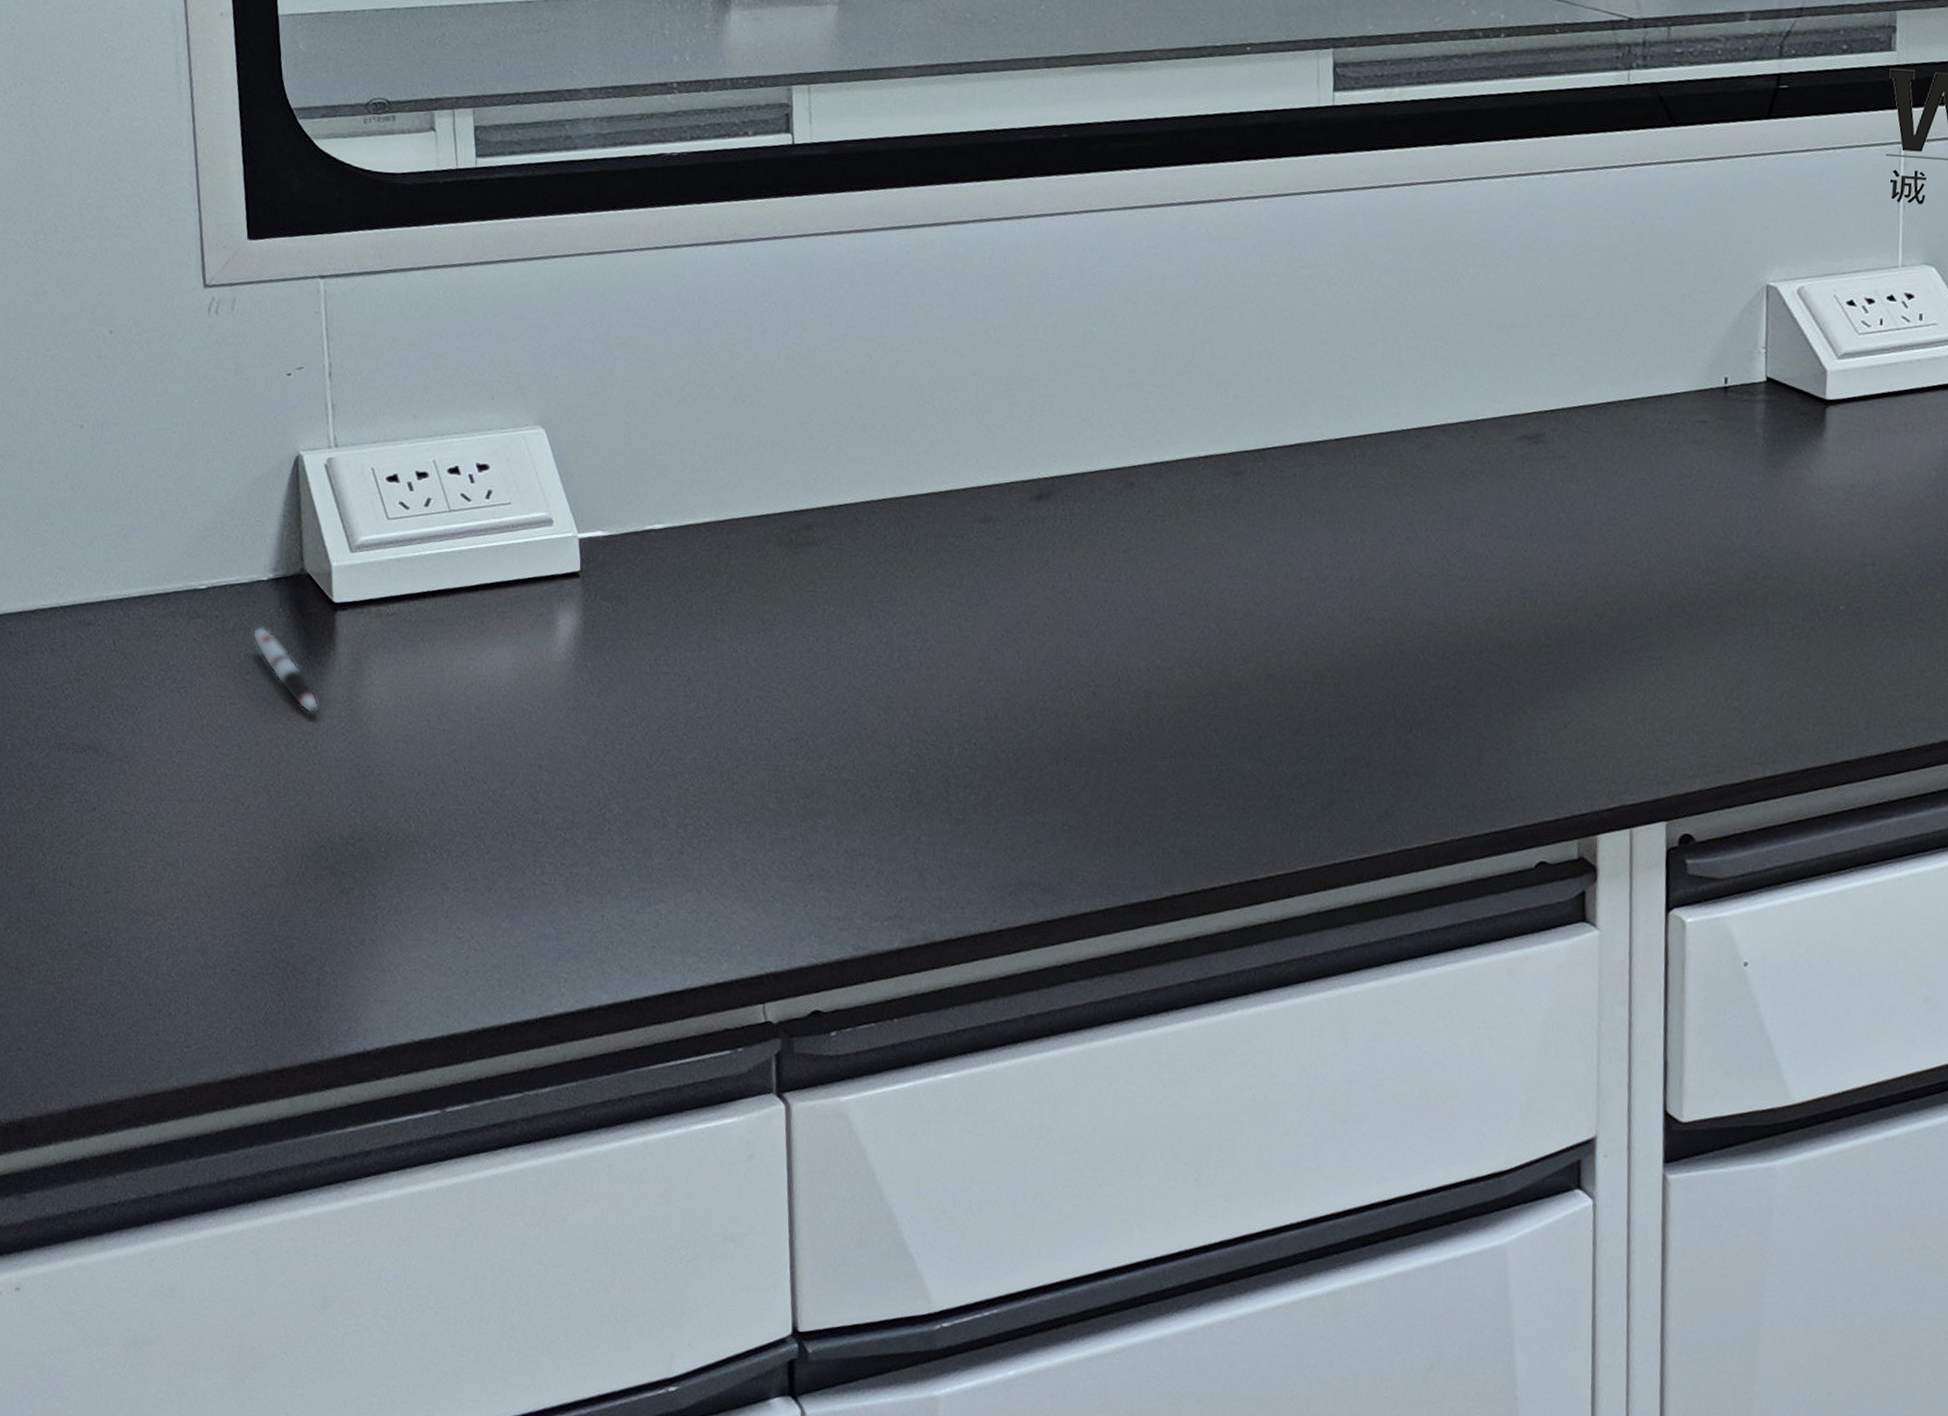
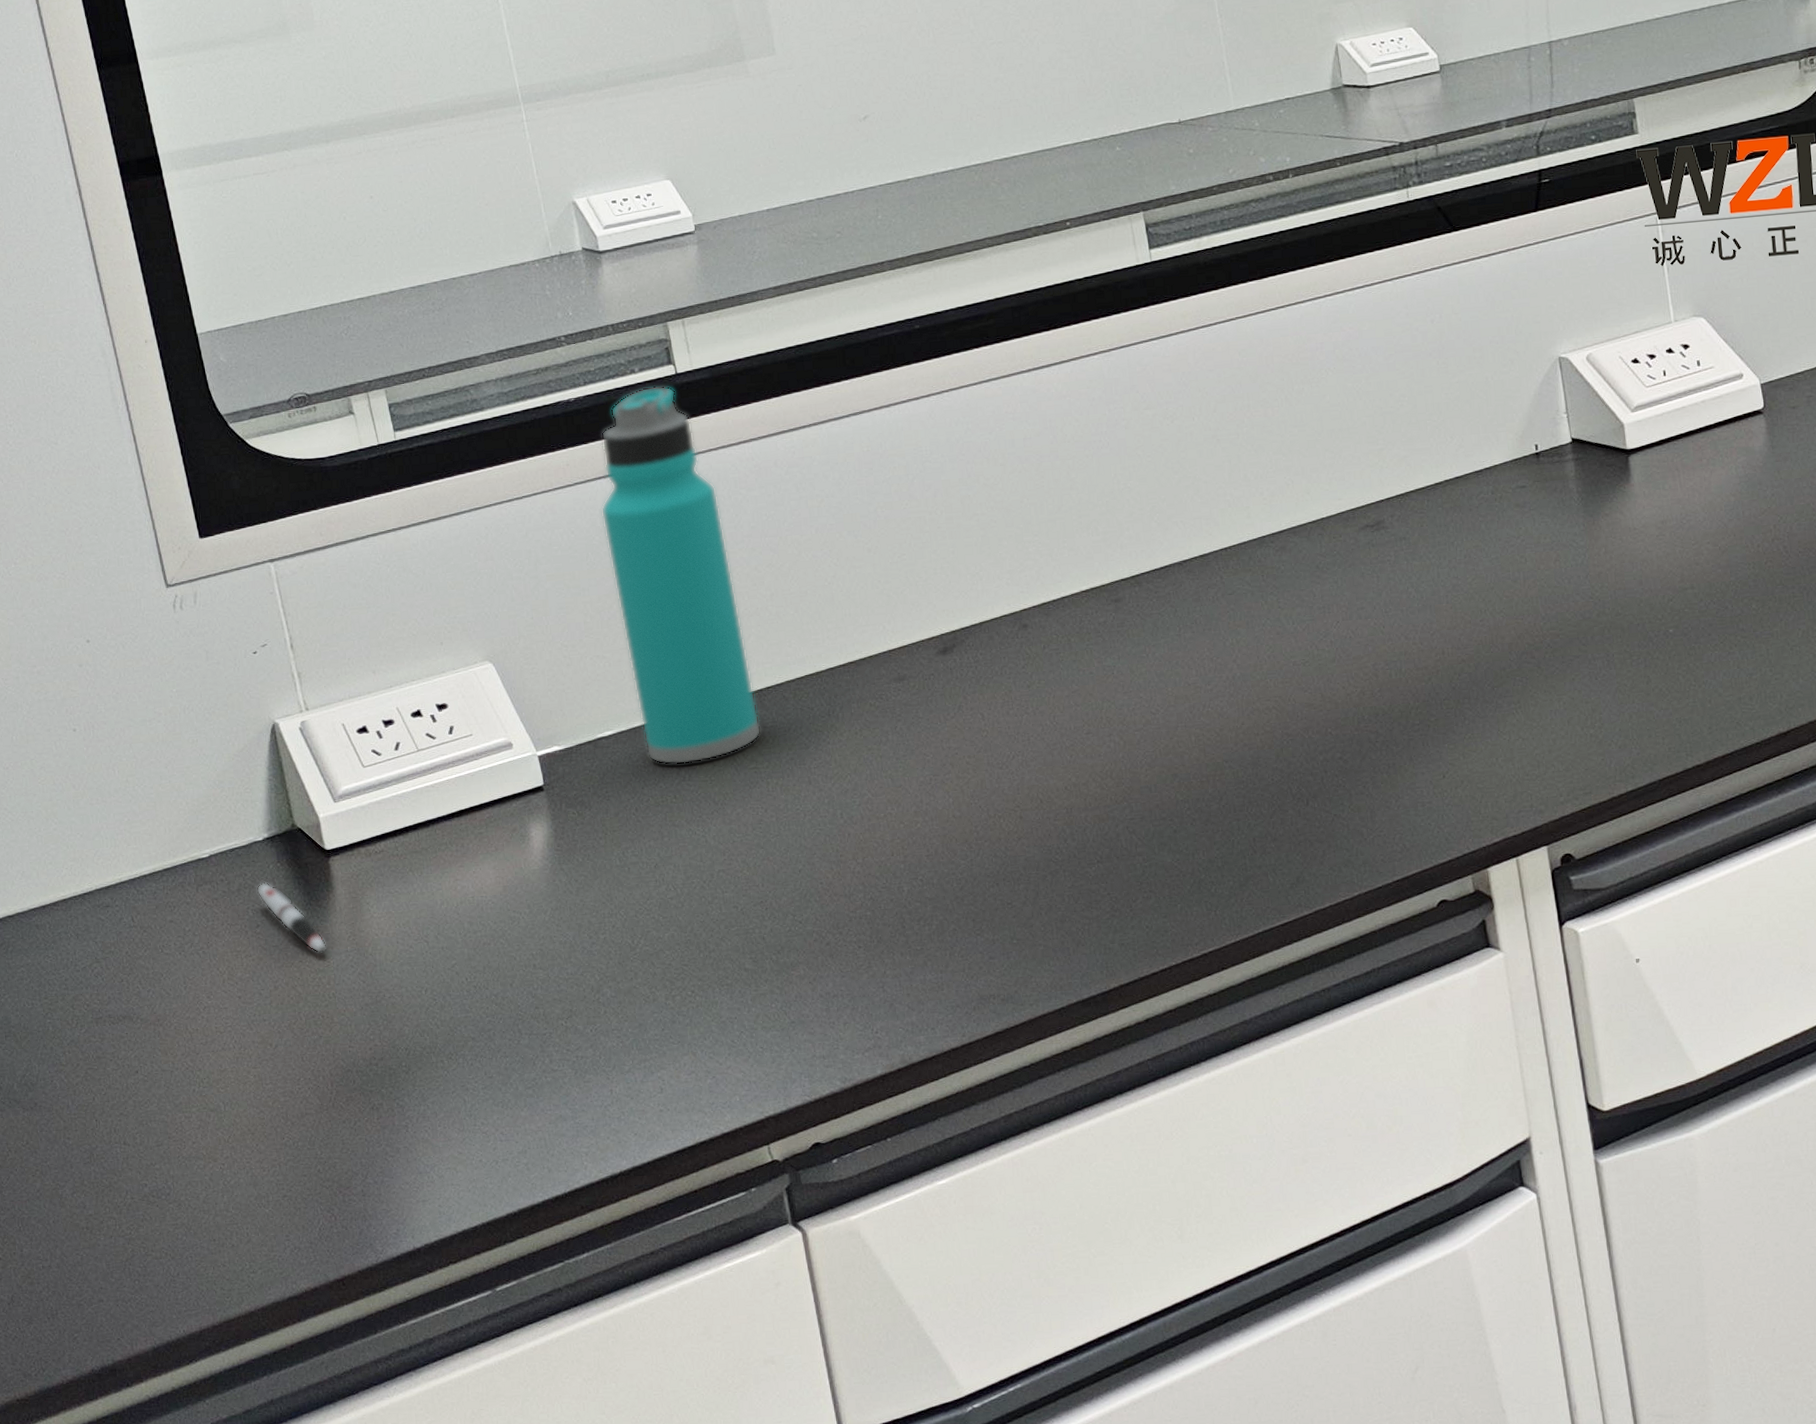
water bottle: none [687,153,826,575] -> present [601,386,761,765]

